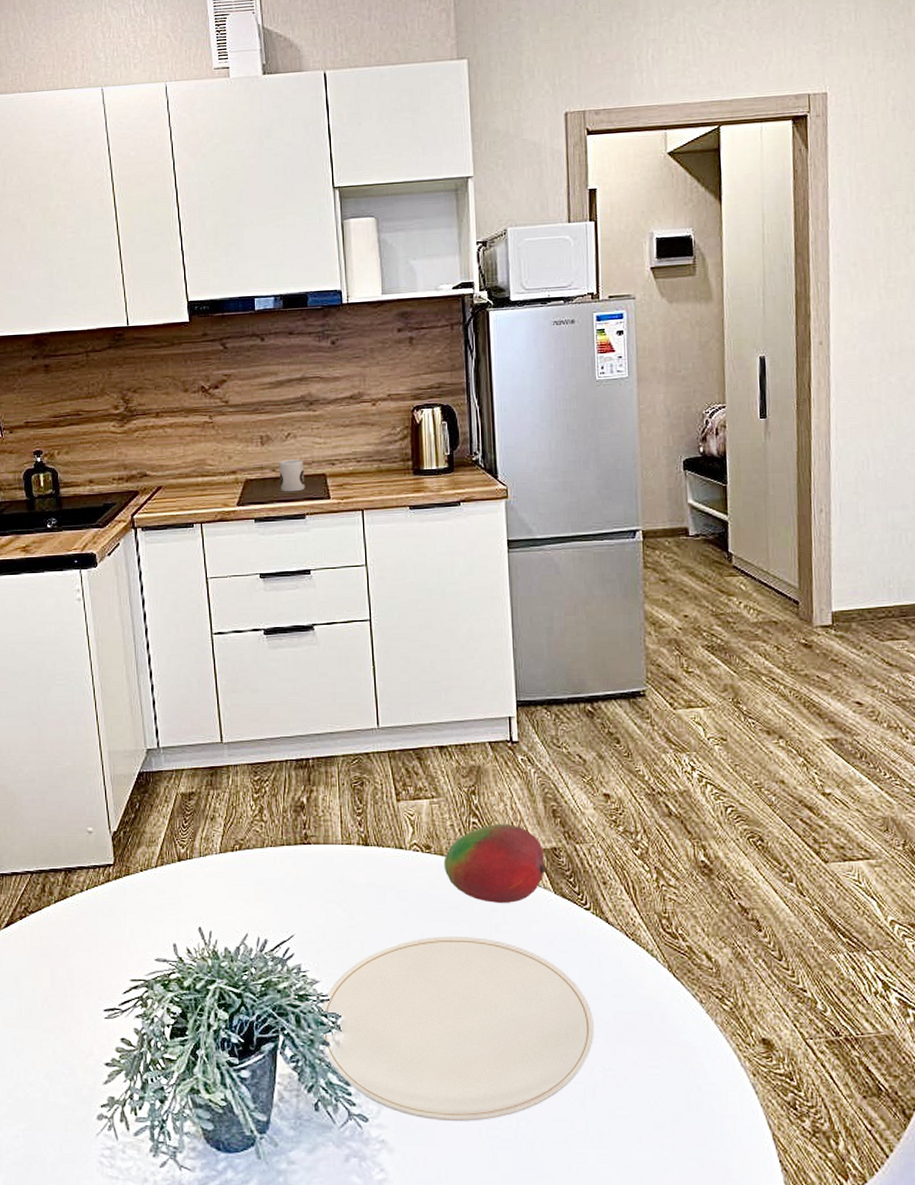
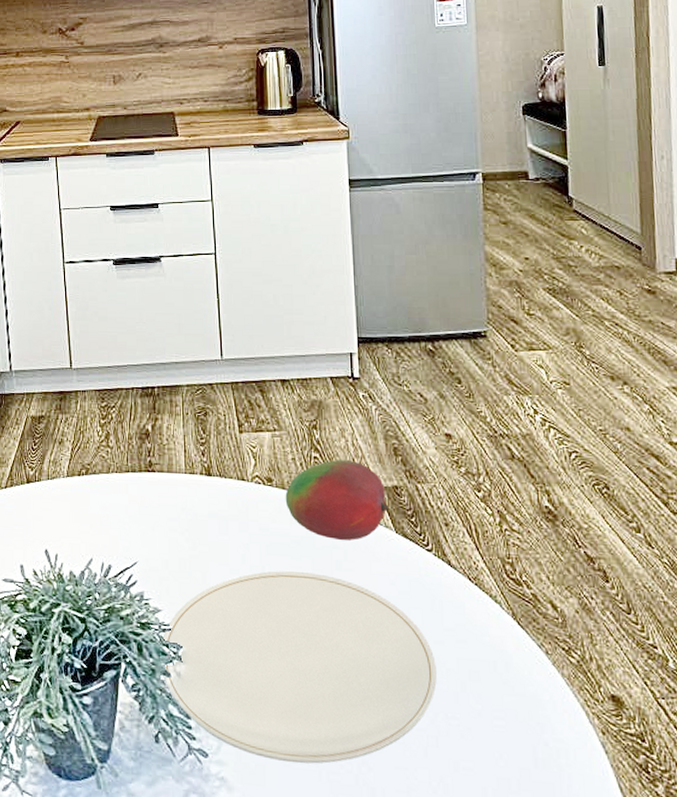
mug: present [279,459,306,492] -> none [130,98,155,129]

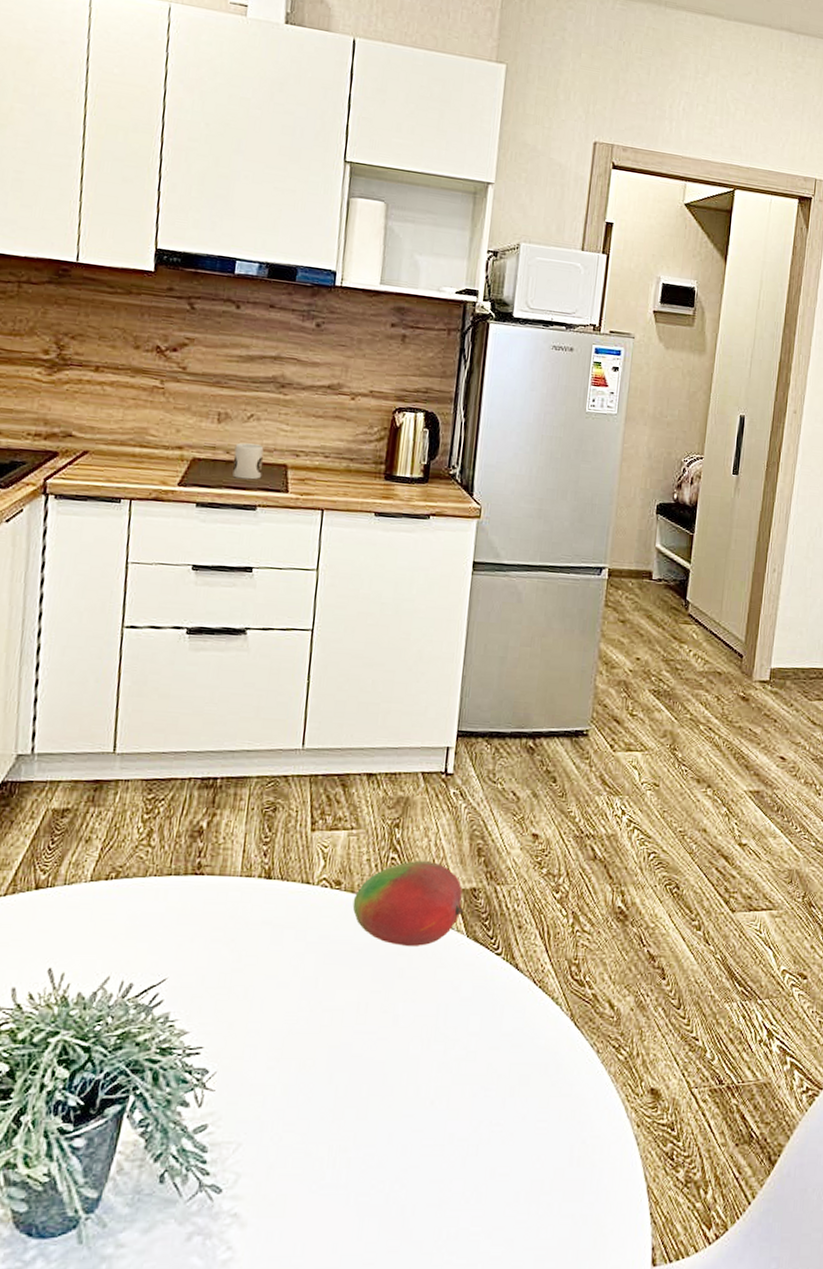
mug: none [130,98,155,129] -> present [232,443,264,480]
plate: present [162,571,437,764] -> none [179,982,488,1189]

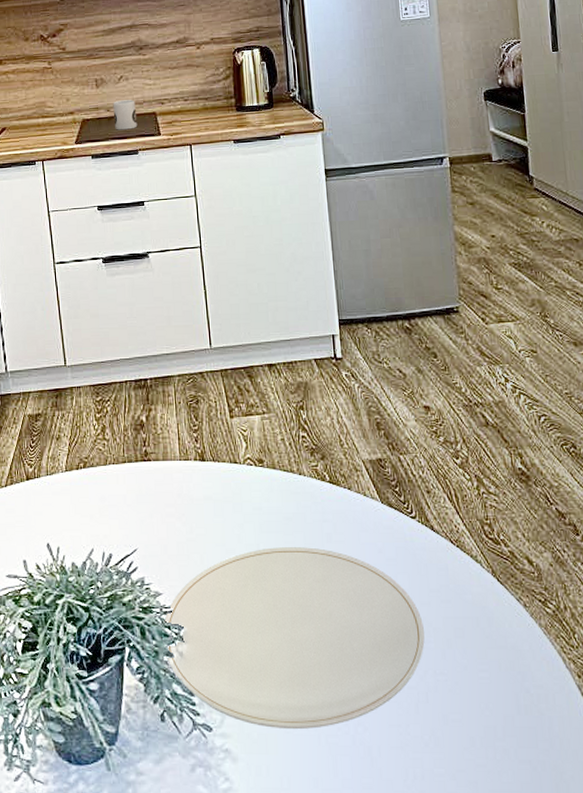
plate: none [179,982,488,1189] -> present [164,547,425,730]
fruit: present [352,861,463,946] -> none [276,437,373,513]

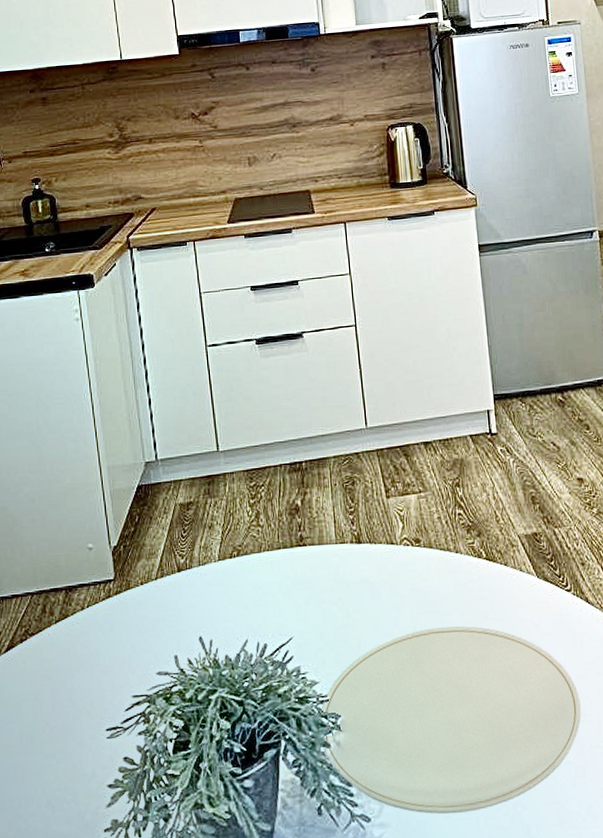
mug: present [113,99,138,130] -> none [266,177,291,209]

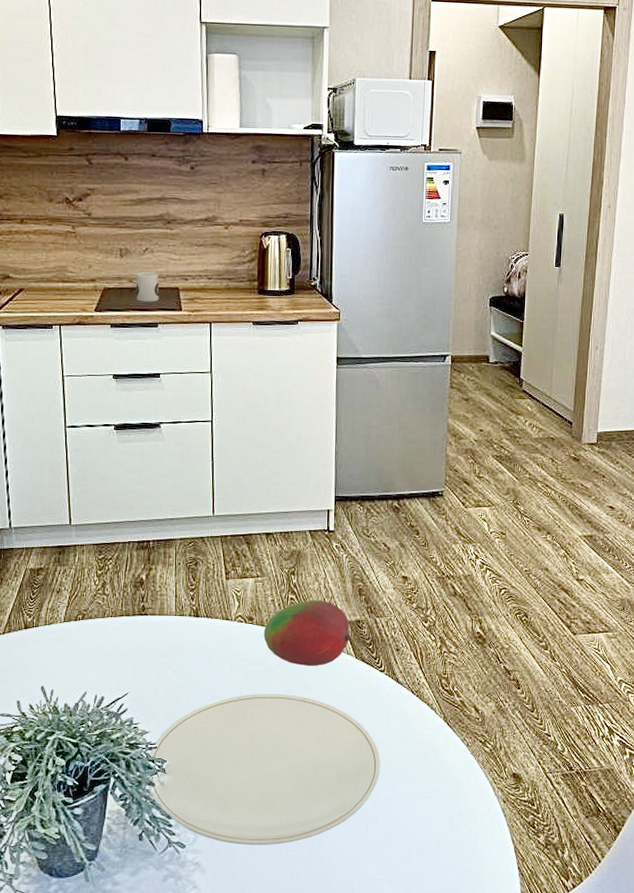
mug: none [266,177,291,209] -> present [136,272,160,302]
fruit: none [433,513,529,591] -> present [263,600,351,666]

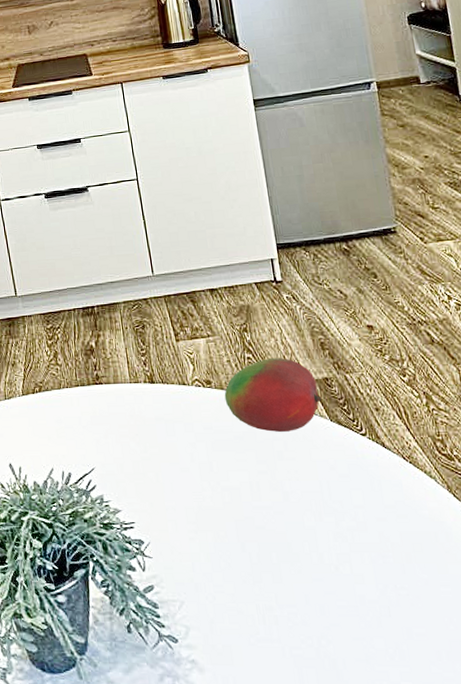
mug: present [136,272,160,302] -> none [45,43,70,73]
plate: present [148,694,380,846] -> none [125,465,383,642]

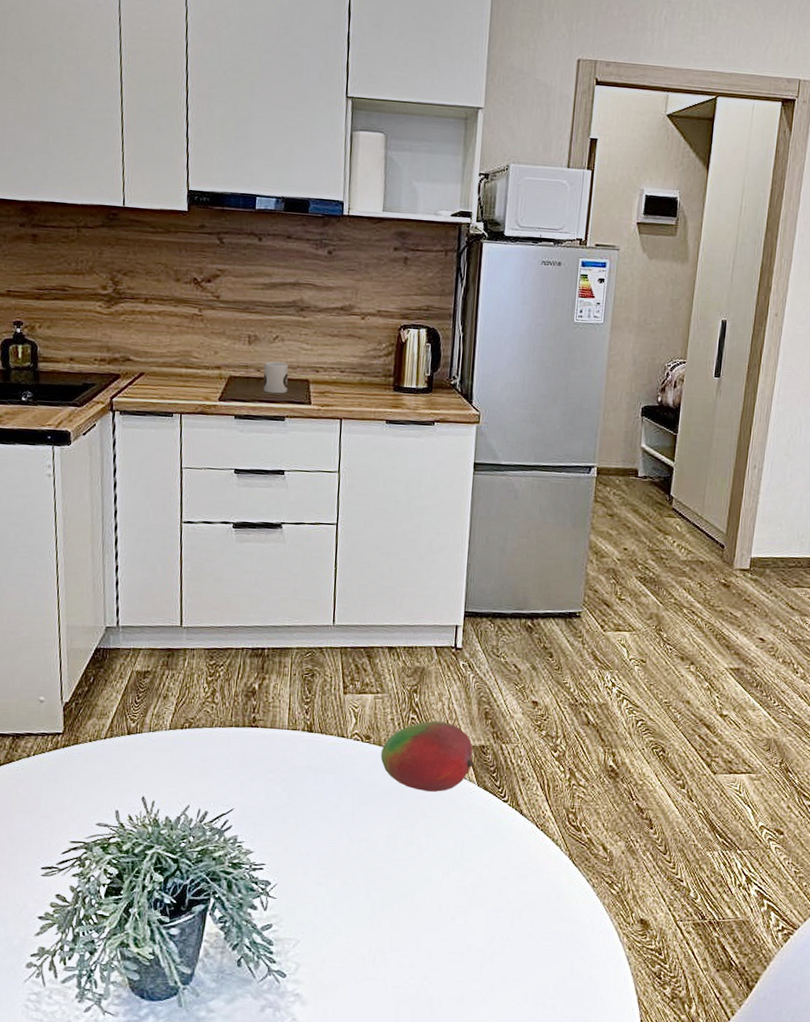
mug: none [45,43,70,73] -> present [263,361,289,394]

